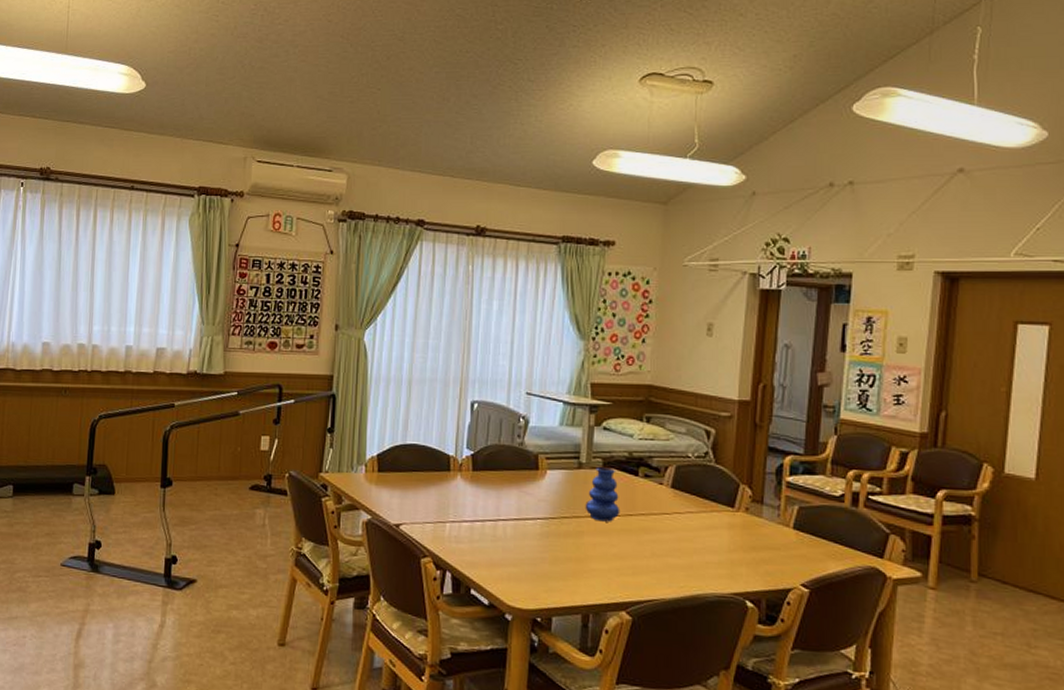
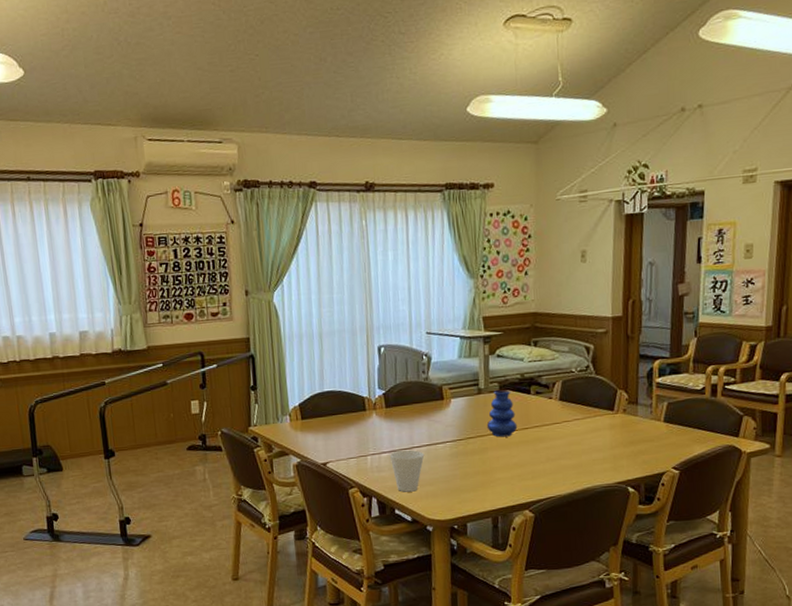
cup: none [471,521,511,571] -> present [389,449,425,492]

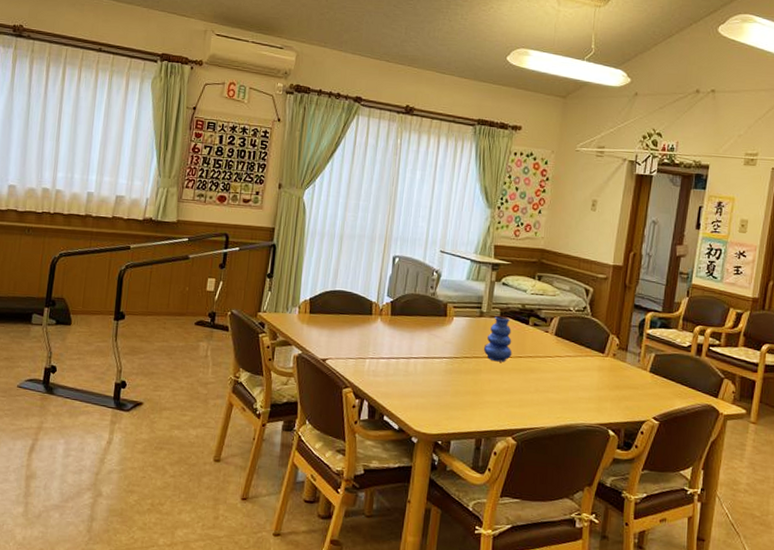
cup: present [389,449,425,492] -> none [387,358,421,401]

